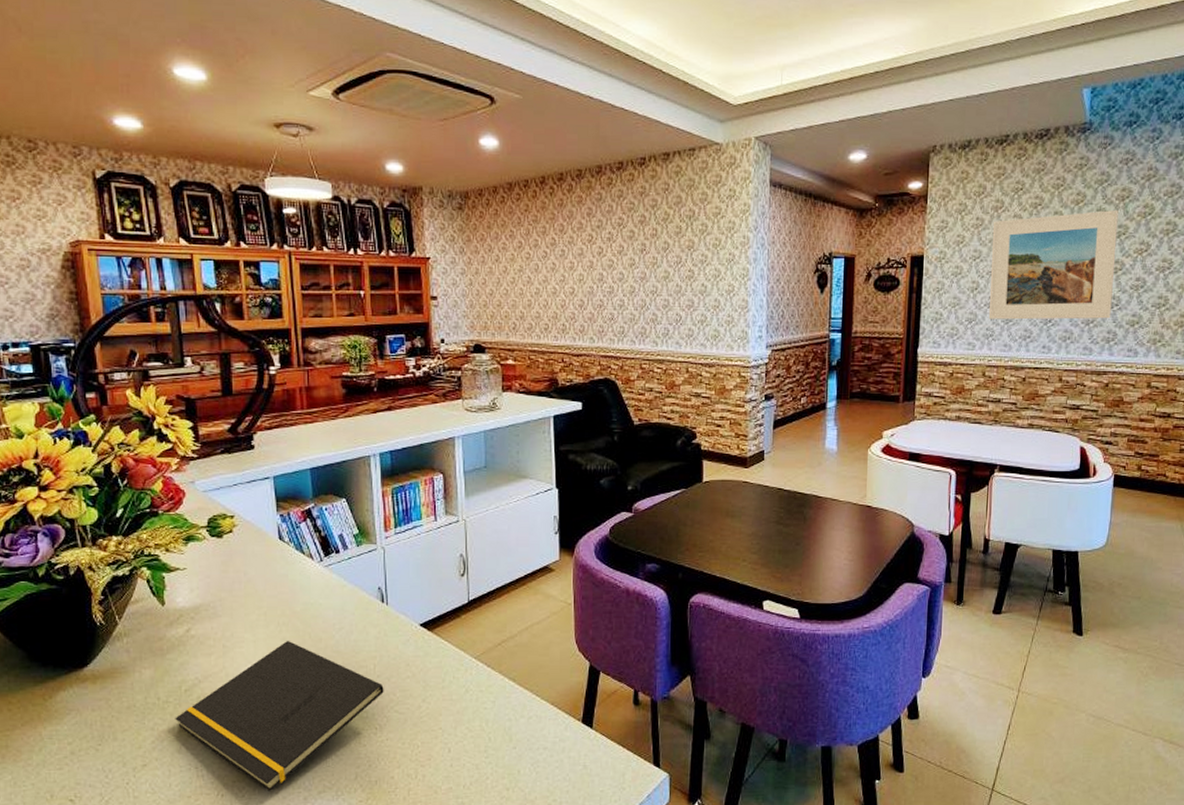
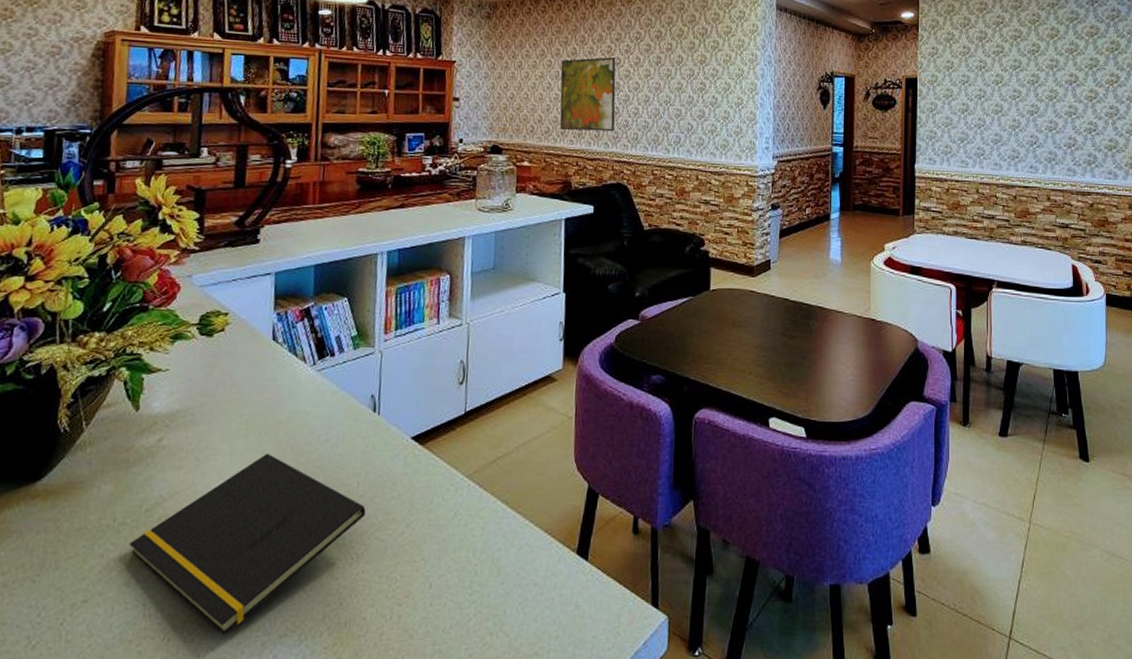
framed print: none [540,246,600,326] -> present [559,57,616,132]
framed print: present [988,209,1119,320] -> none [978,44,1090,143]

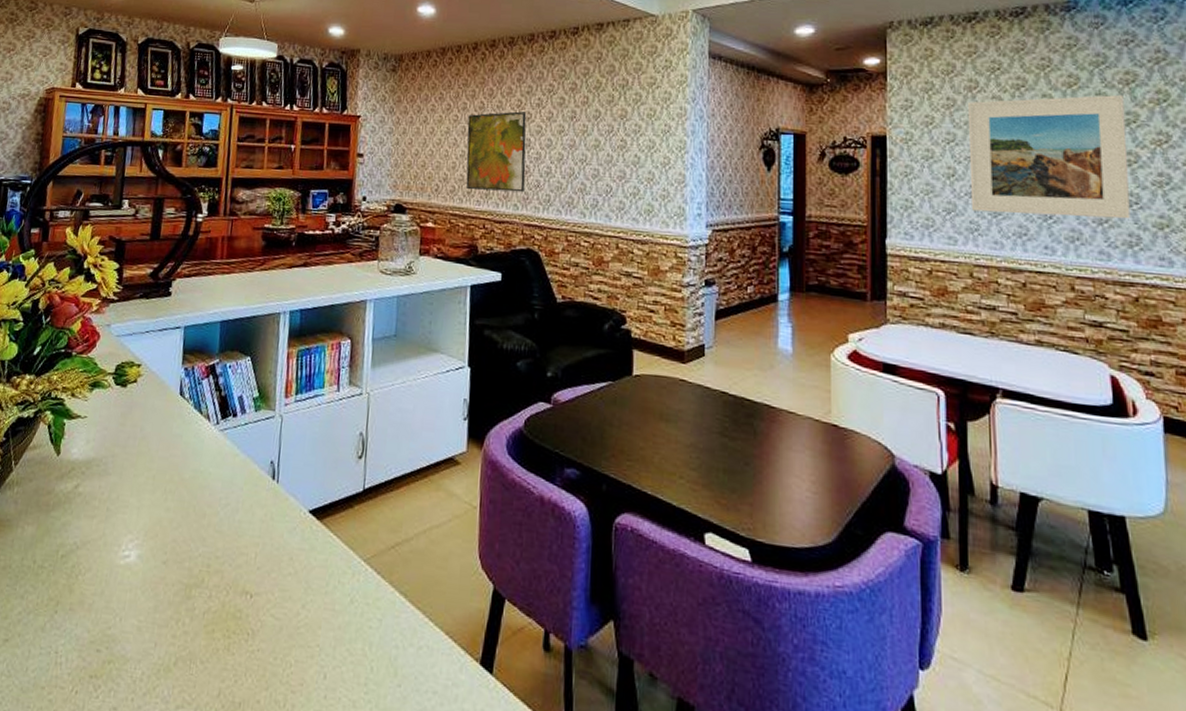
notepad: present [129,452,366,636] -> none [46,511,263,698]
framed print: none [978,44,1090,143] -> present [967,94,1131,219]

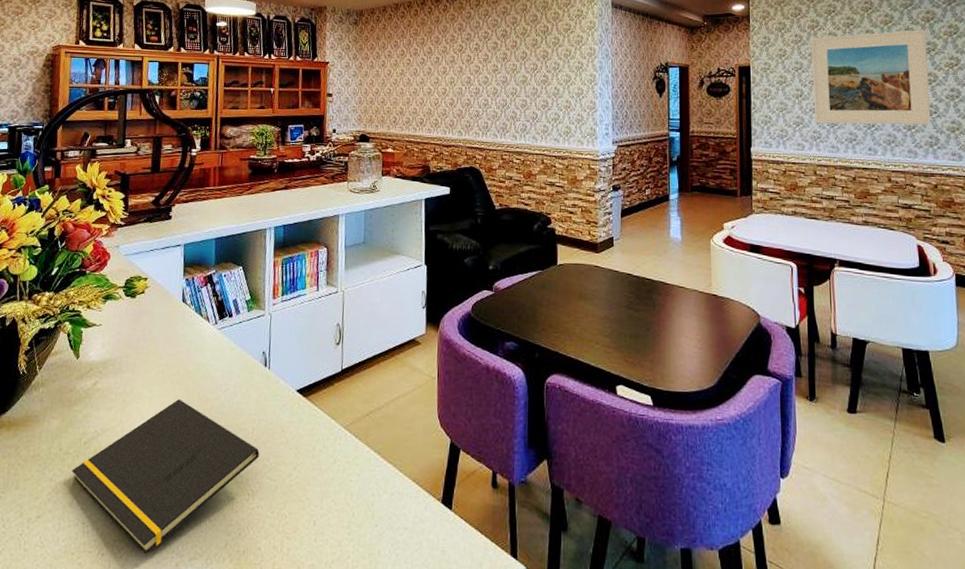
notepad: none [46,511,263,698] -> present [72,398,259,555]
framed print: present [466,111,527,193] -> none [418,55,467,121]

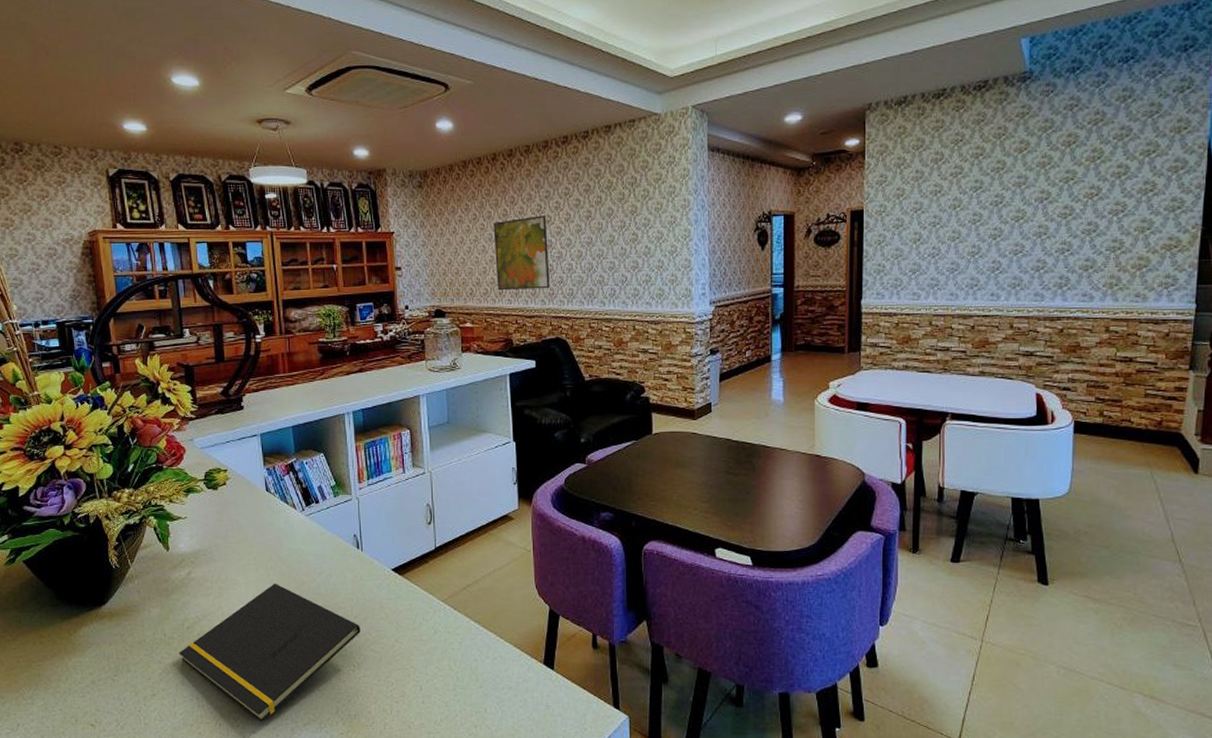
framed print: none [418,55,467,121] -> present [493,215,550,291]
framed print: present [810,29,931,125] -> none [932,155,1065,269]

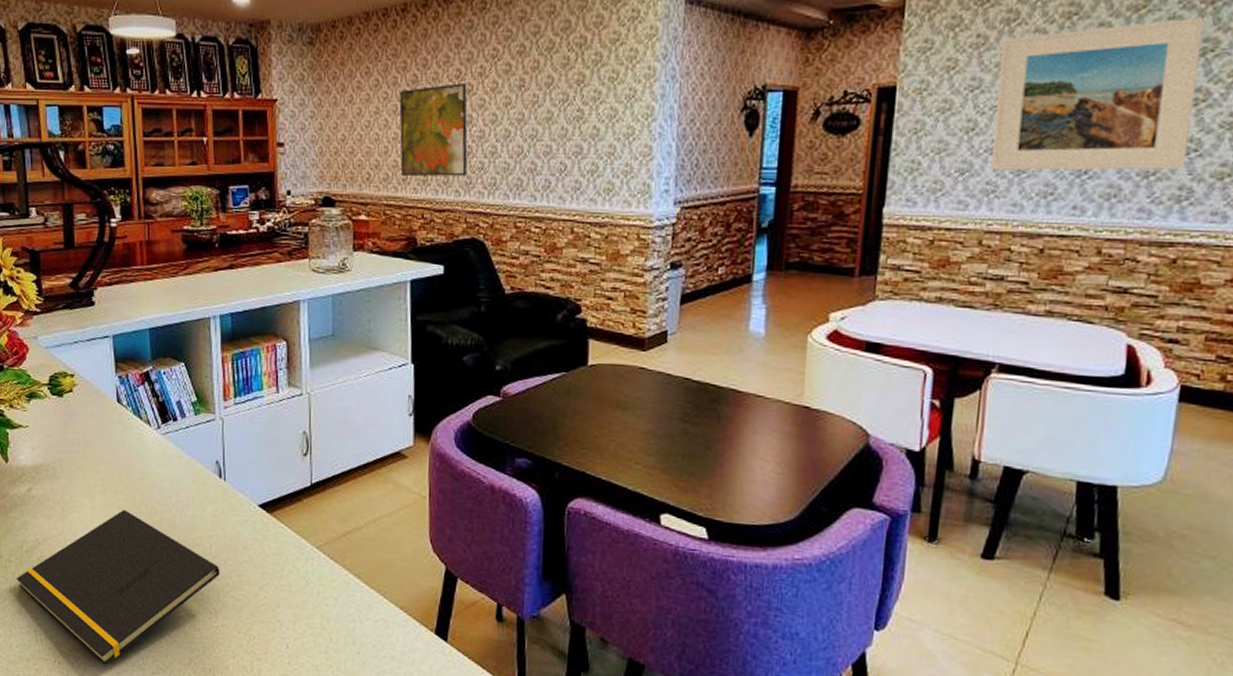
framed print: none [932,155,1065,269] -> present [989,16,1205,171]

